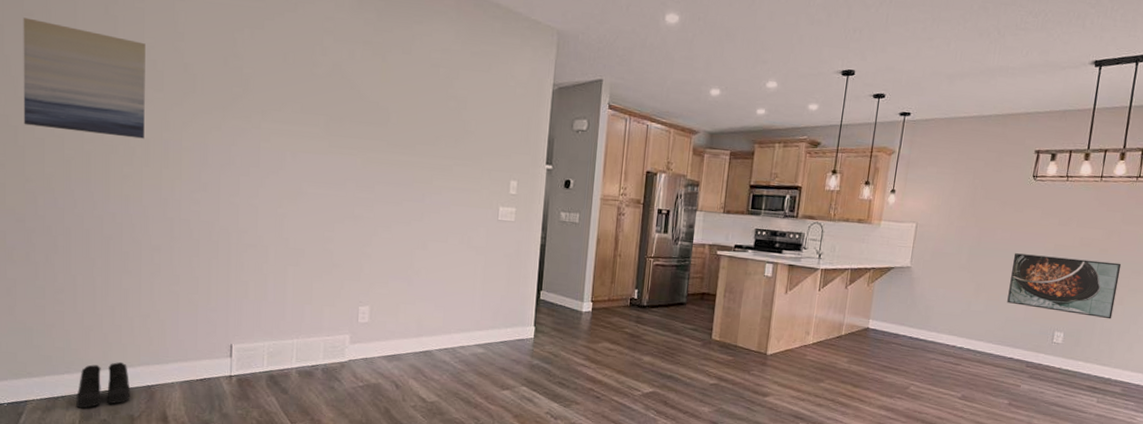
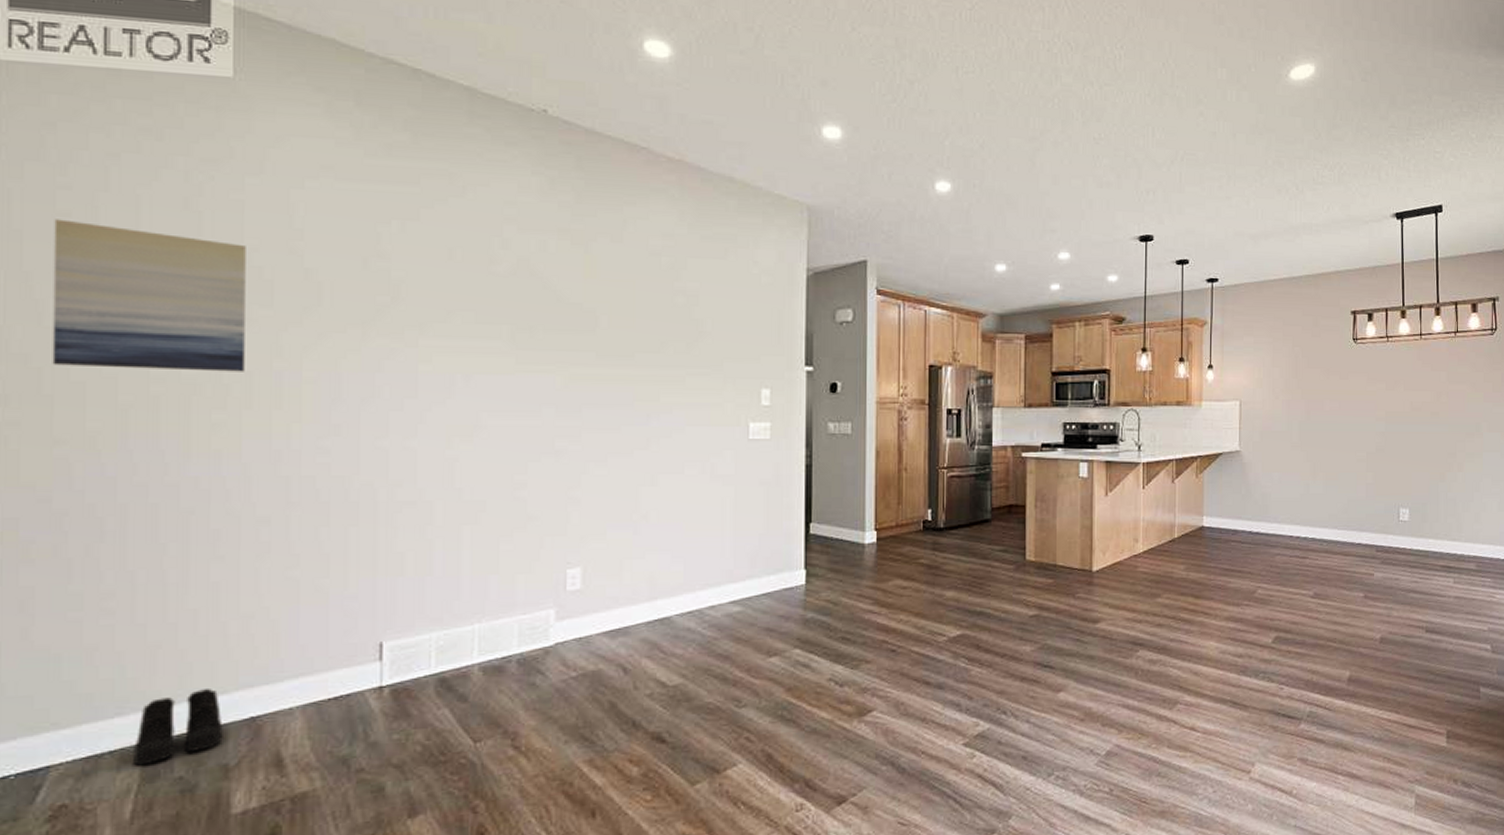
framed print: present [1007,253,1122,320] -> none [1346,425,1455,489]

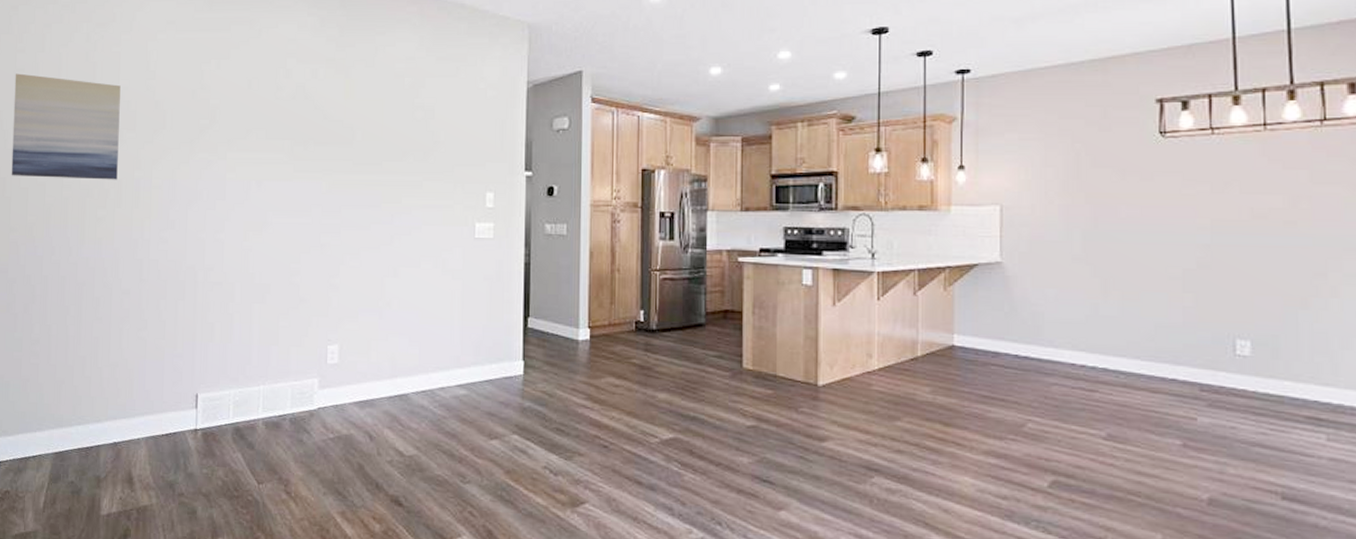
boots: present [133,687,223,766] -> none [46,416,98,470]

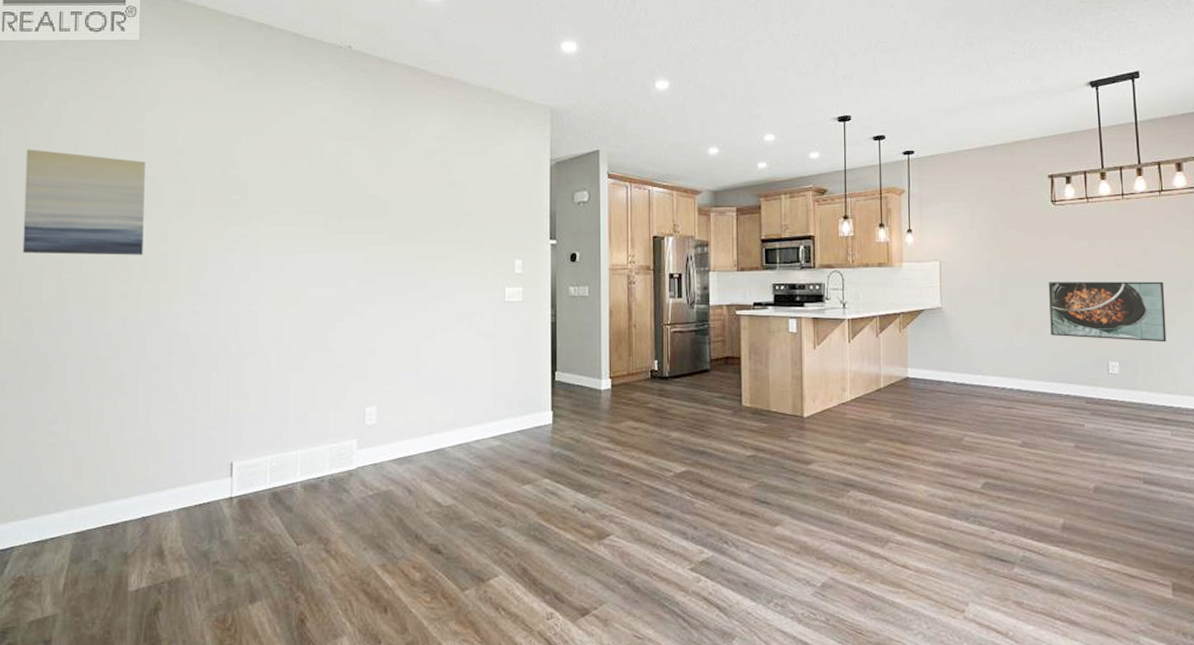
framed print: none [1152,235,1324,319] -> present [1049,281,1167,342]

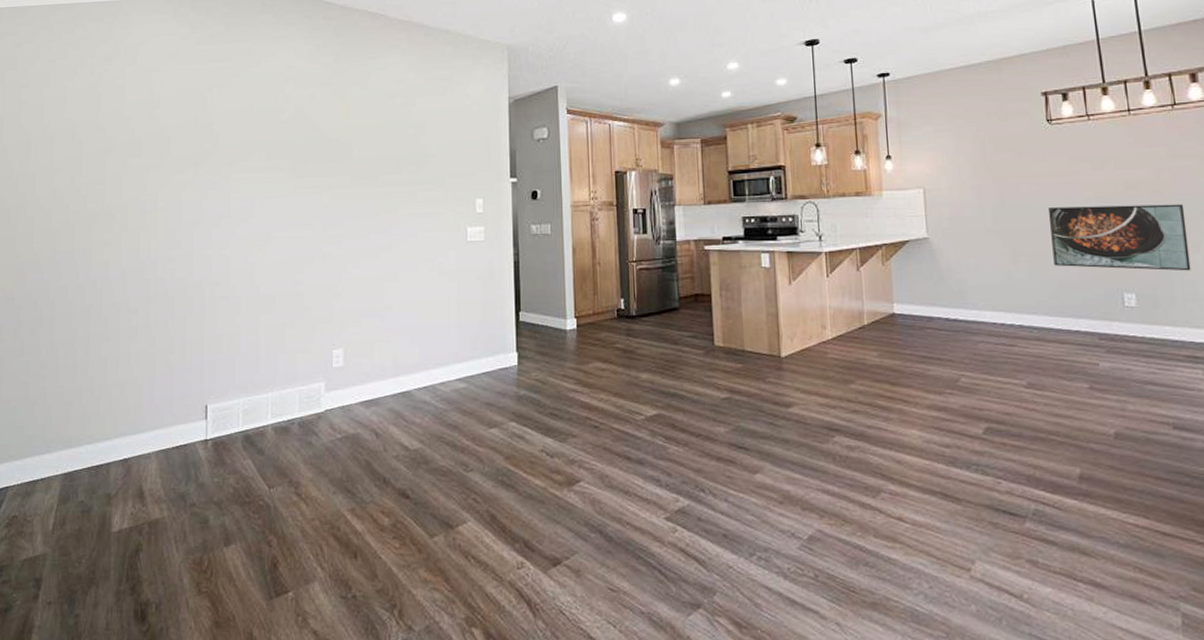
wall art: present [22,149,145,255] -> none [16,107,125,206]

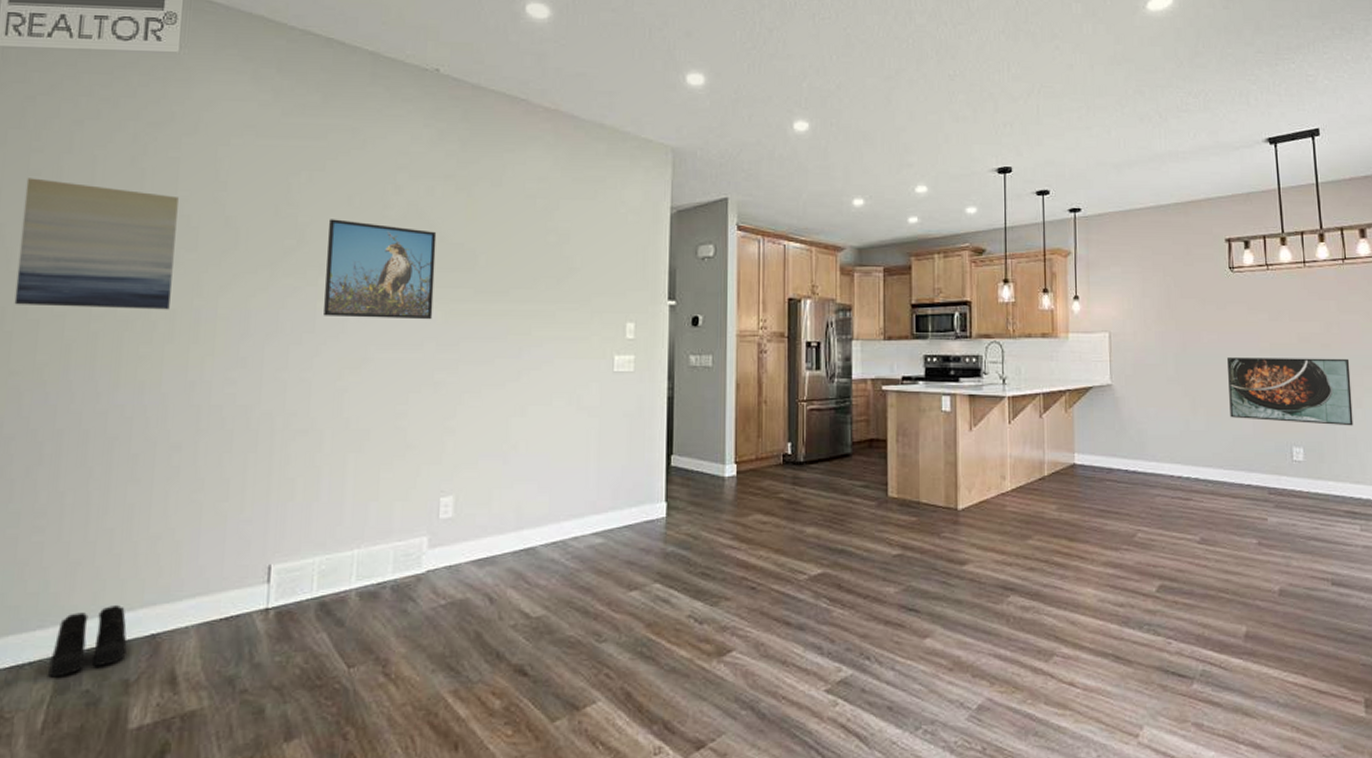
wall art: none [16,107,125,206] -> present [14,178,179,310]
boots: none [55,435,108,491] -> present [48,604,128,678]
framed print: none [236,125,319,205] -> present [324,219,437,320]

